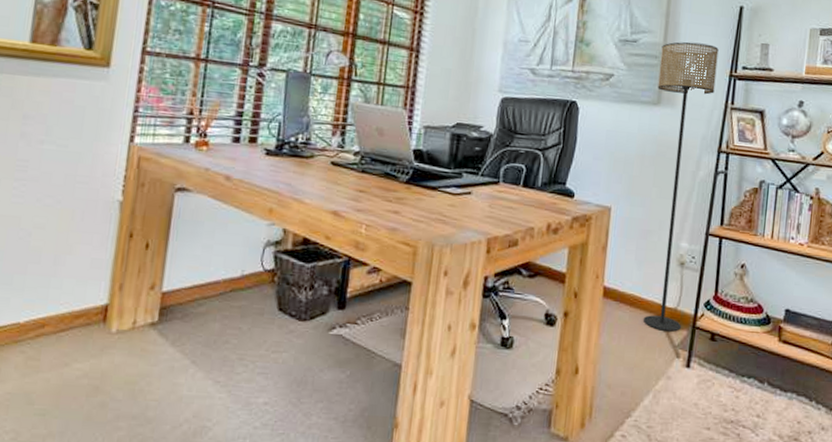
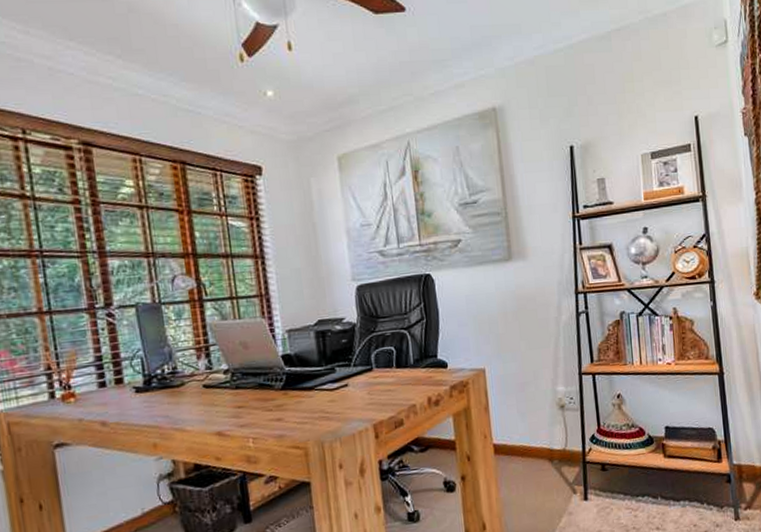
floor lamp: present [642,42,719,332] -> none [502,190,572,473]

